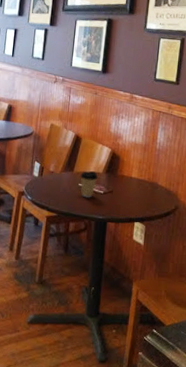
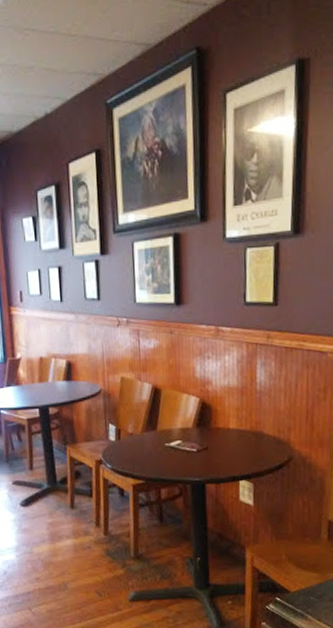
coffee cup: present [80,171,98,198] -> none [166,427,188,459]

